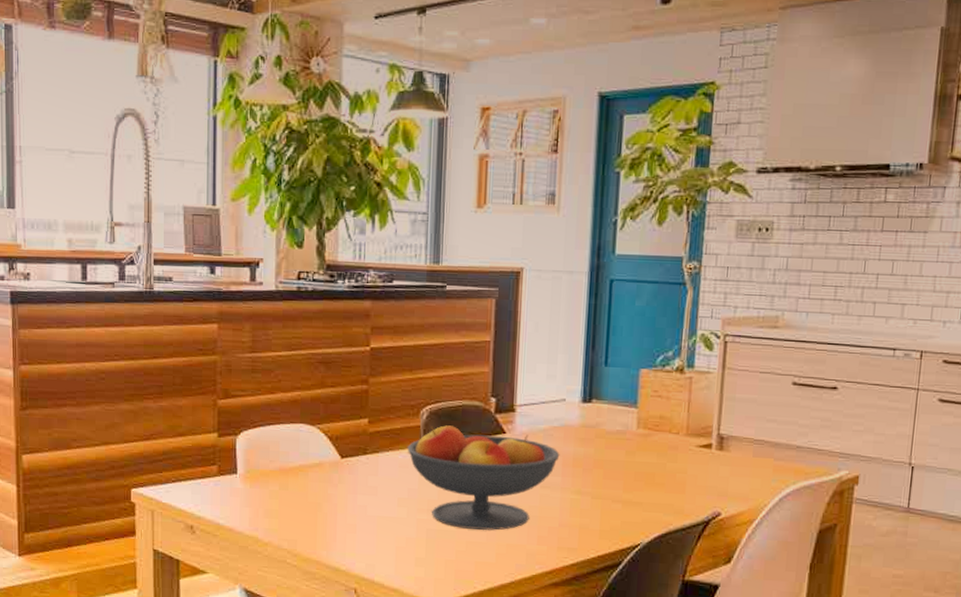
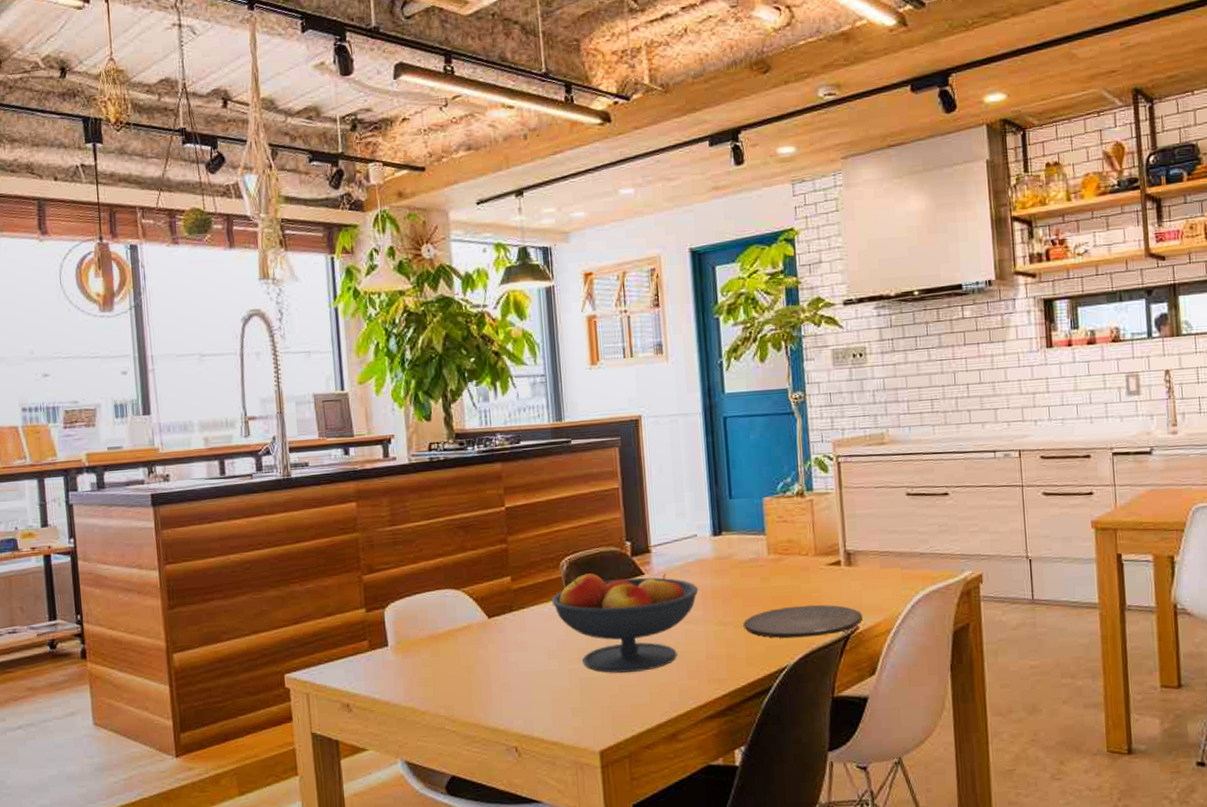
plate: none [601,484,727,518] -> present [743,604,863,638]

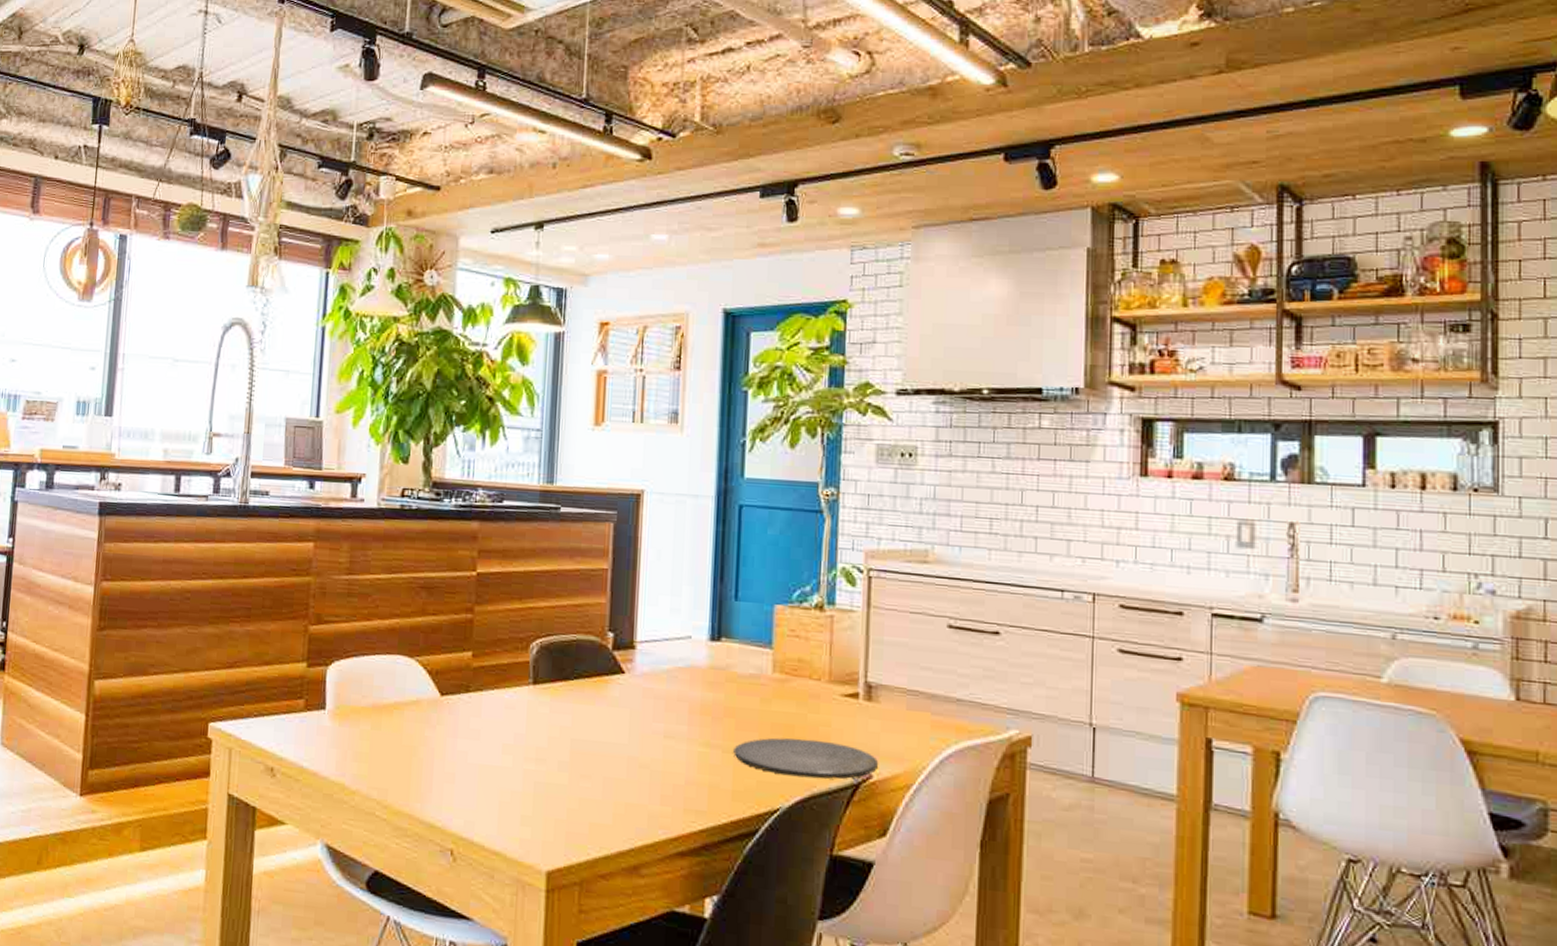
fruit bowl: present [551,573,699,673] -> none [514,662,686,786]

